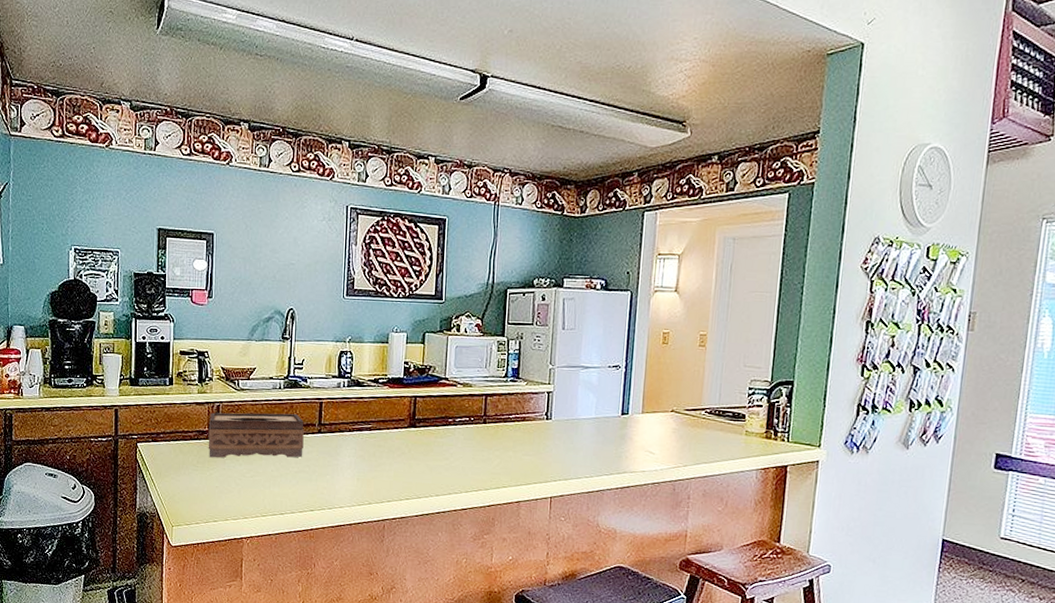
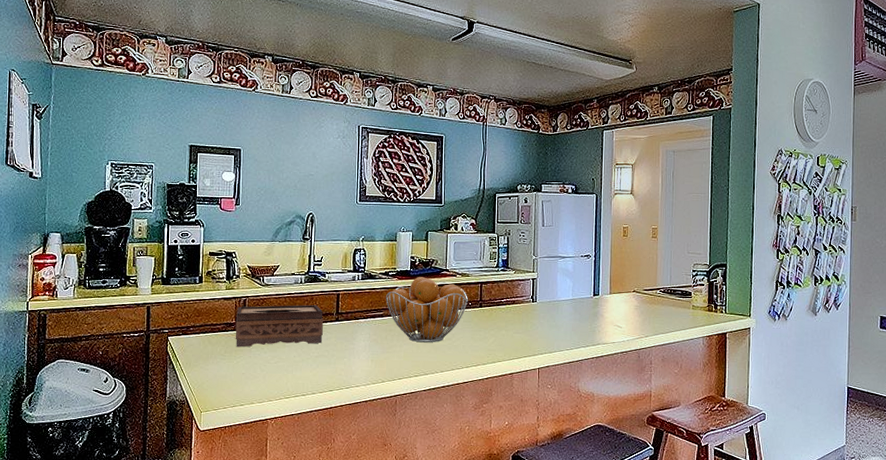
fruit basket: none [375,385,470,462] -> present [386,277,468,342]

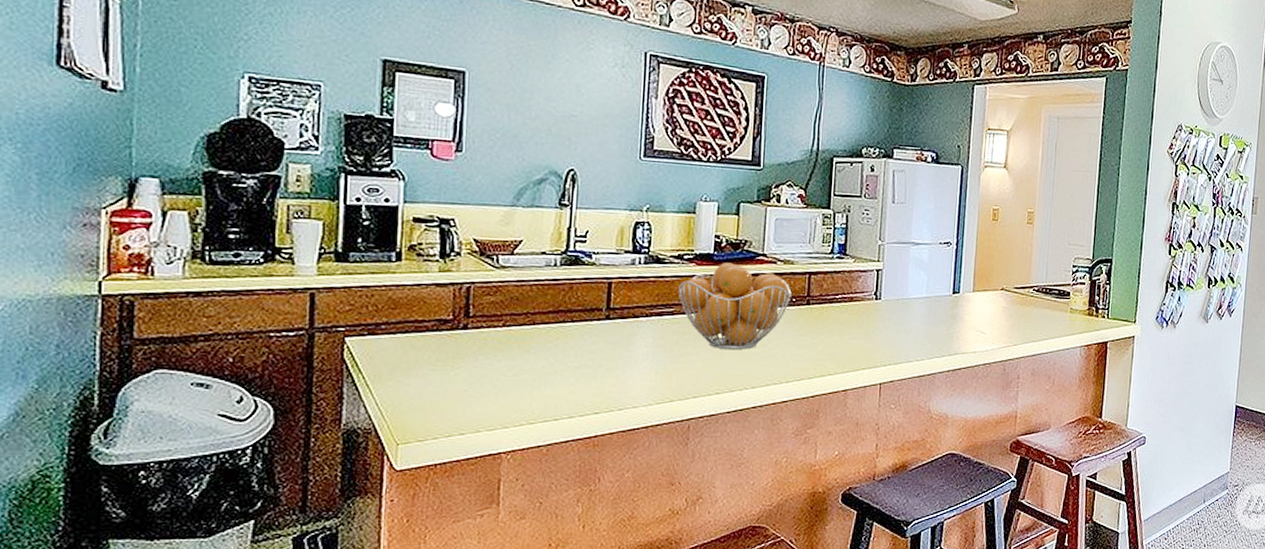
tissue box: present [235,305,323,347] -> none [452,296,587,354]

